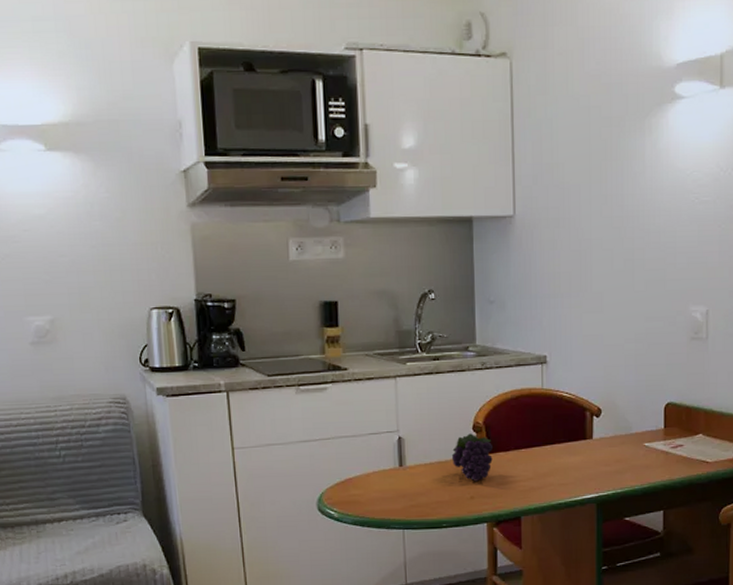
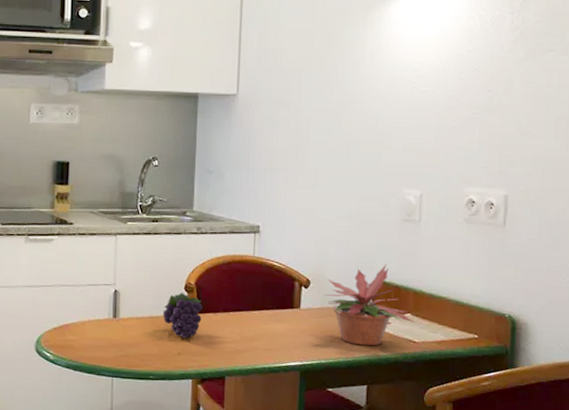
potted plant: none [616,385,708,471] -> present [324,264,416,346]

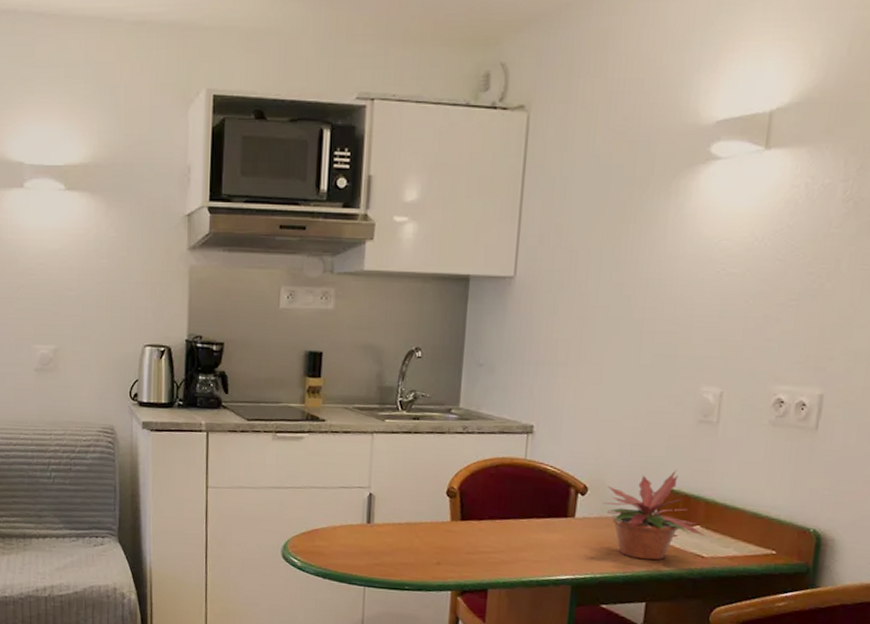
fruit: present [162,293,202,339] -> none [421,498,465,548]

